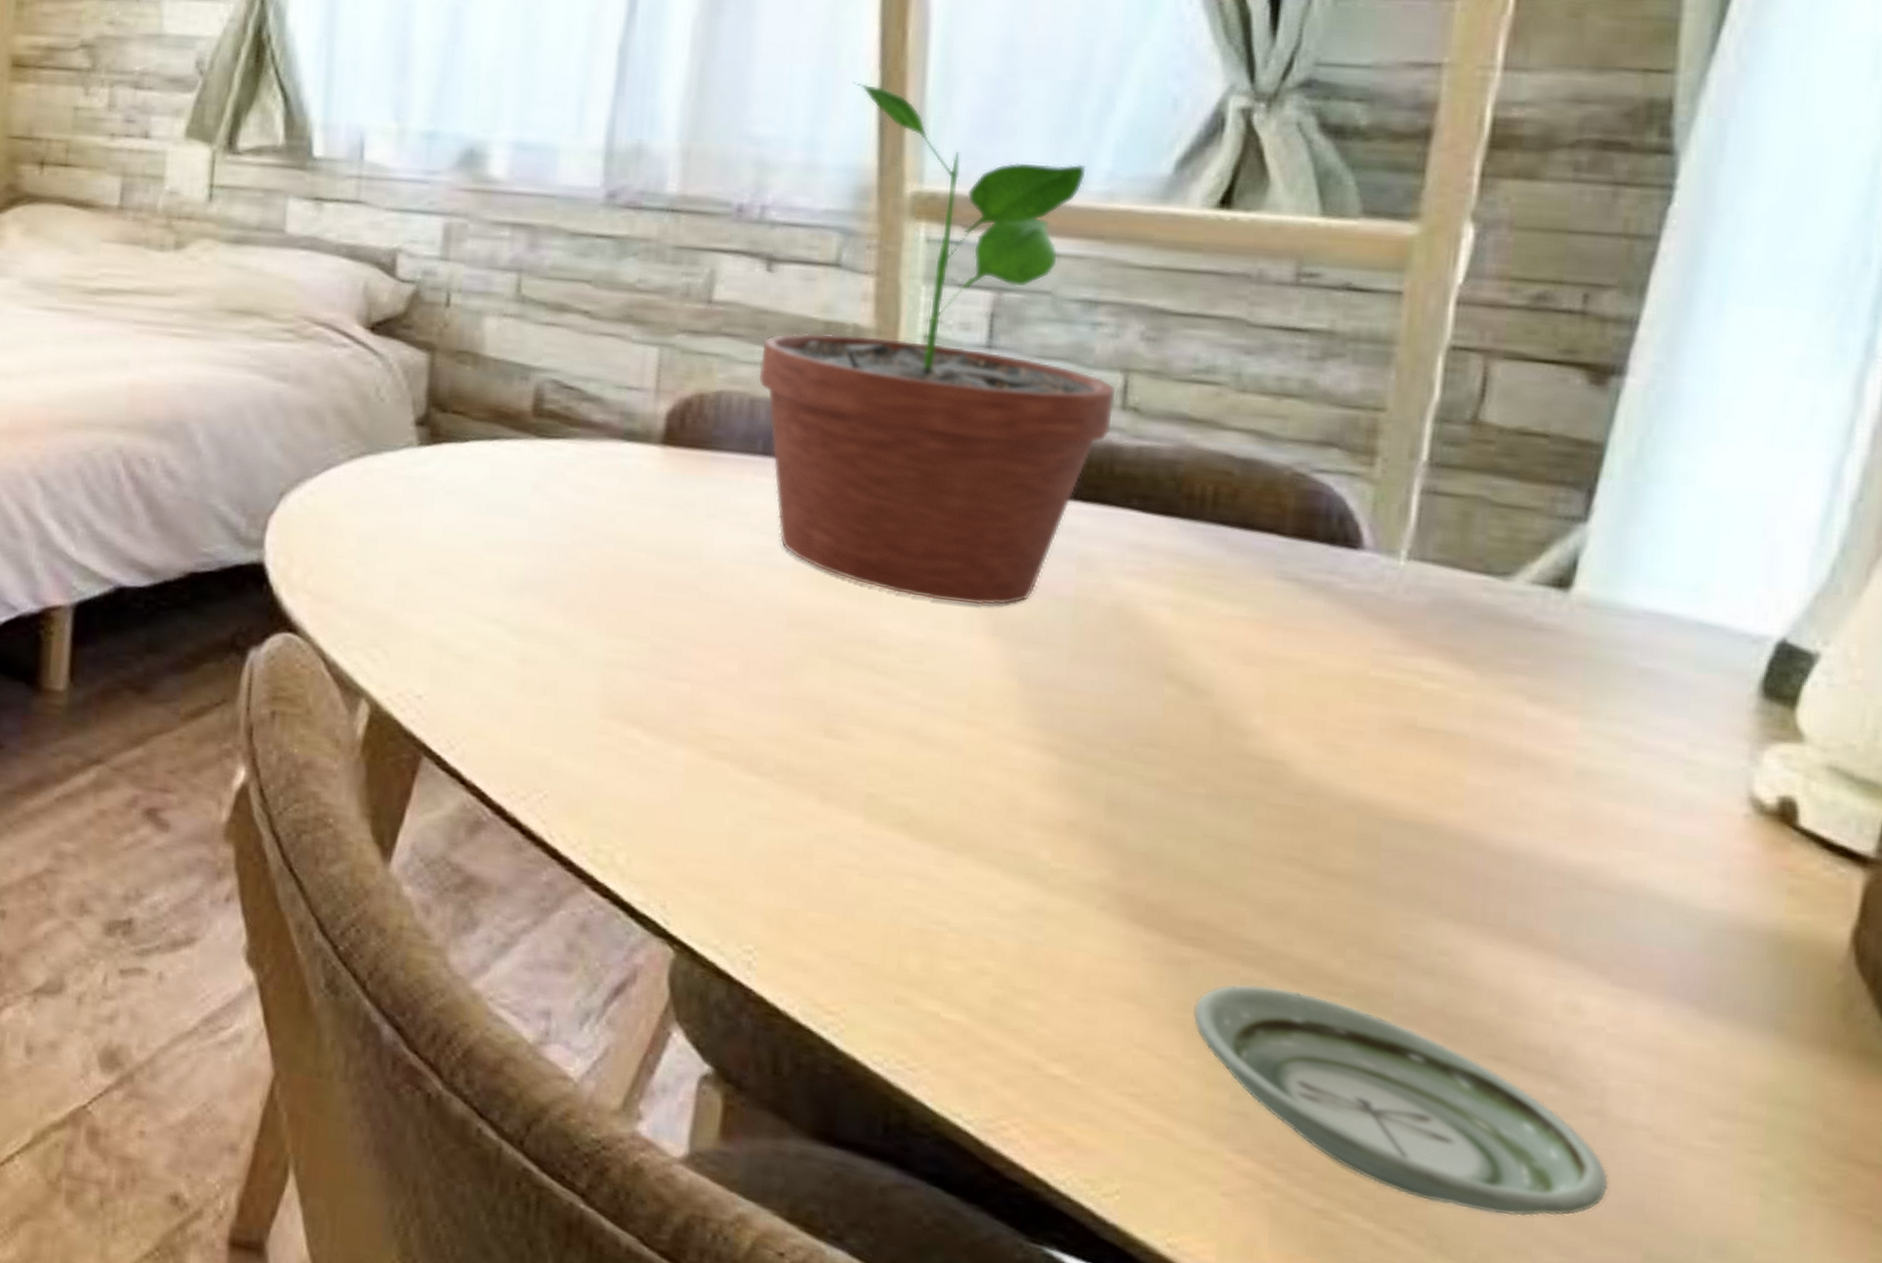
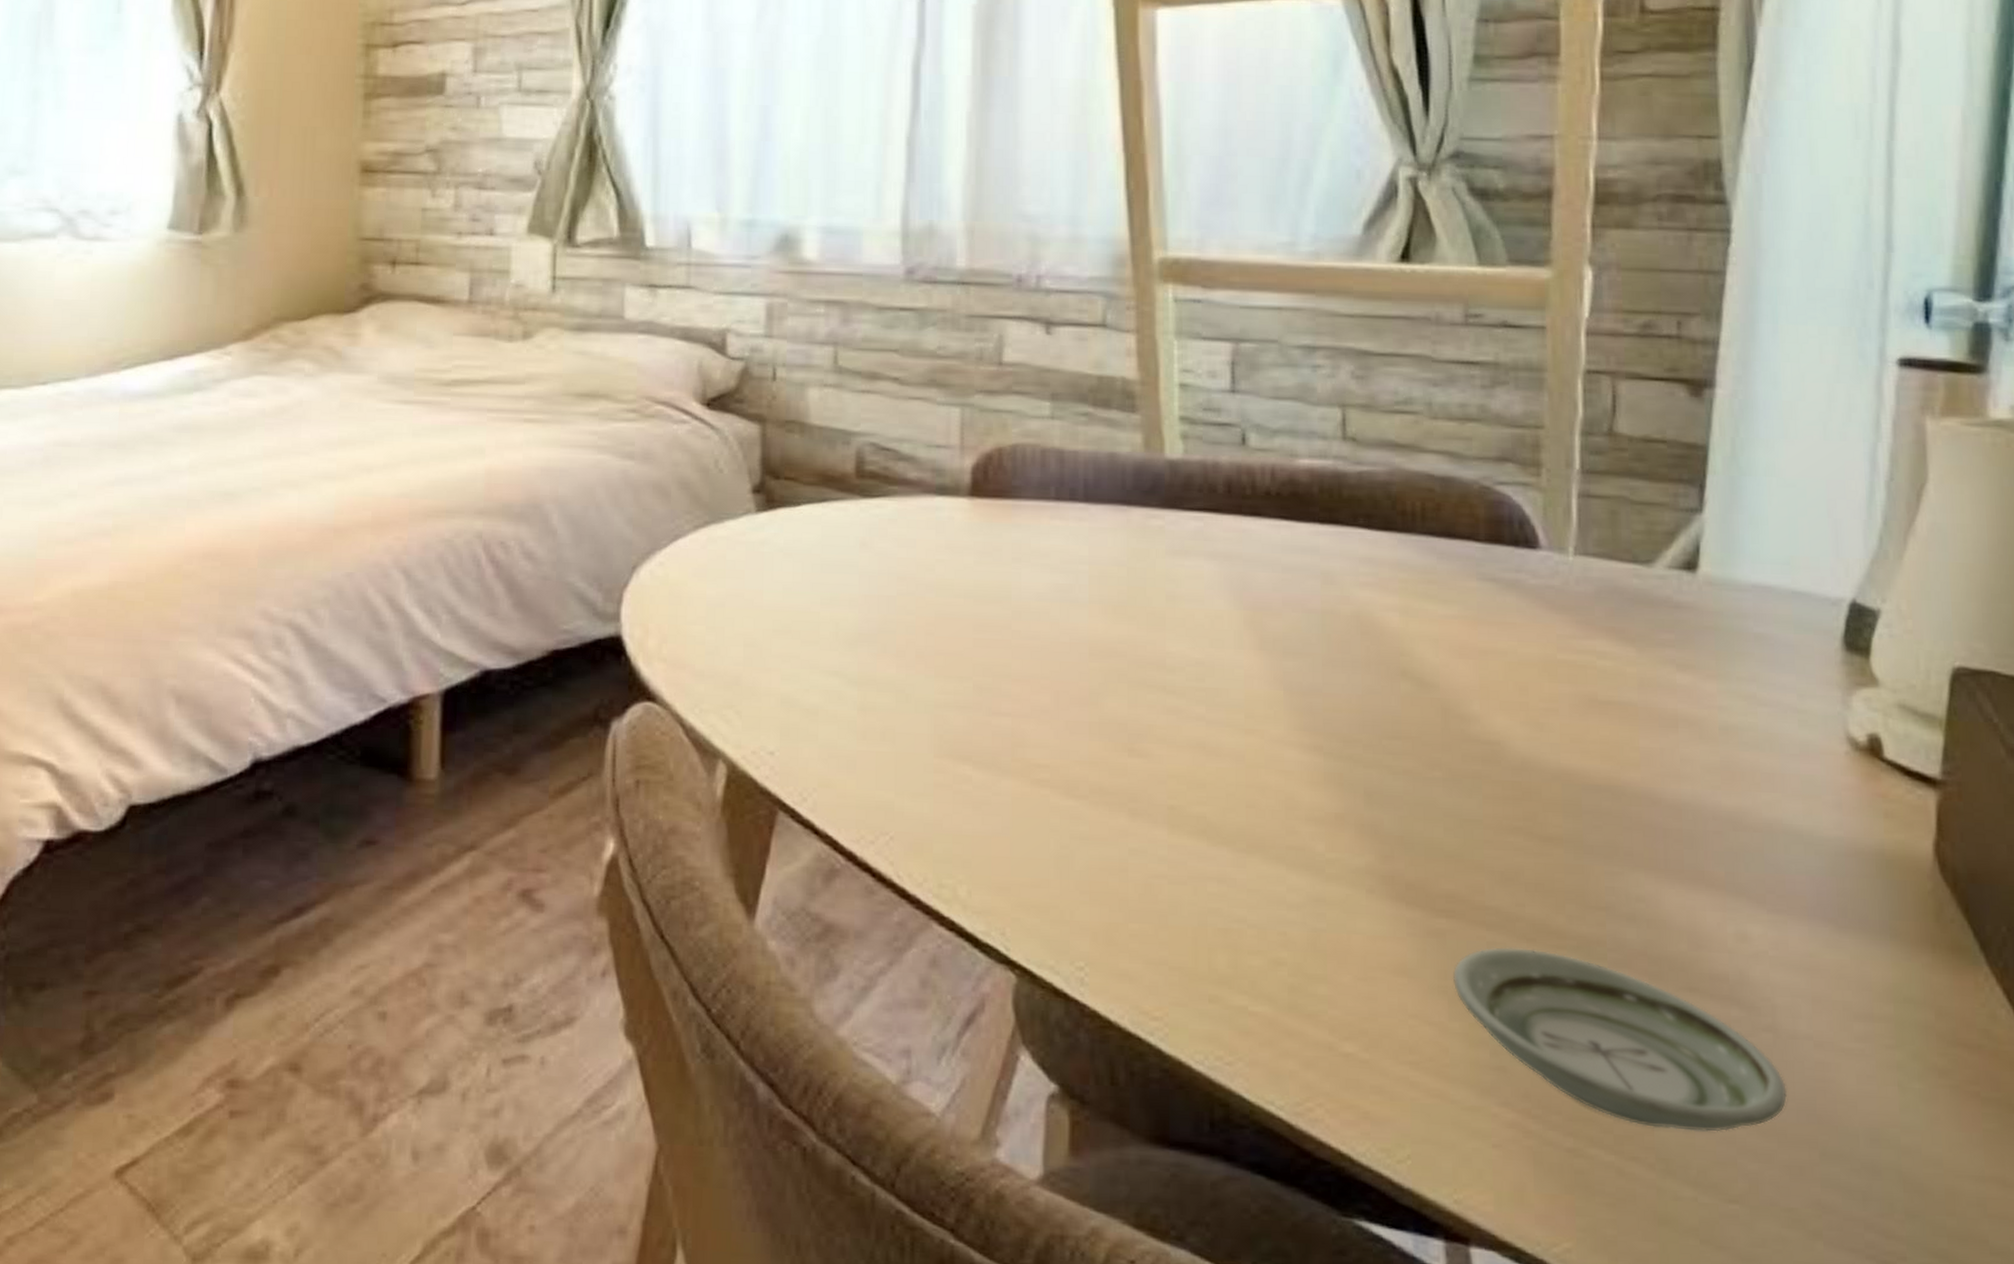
potted plant: present [758,81,1115,606] -> none [1046,164,1337,623]

